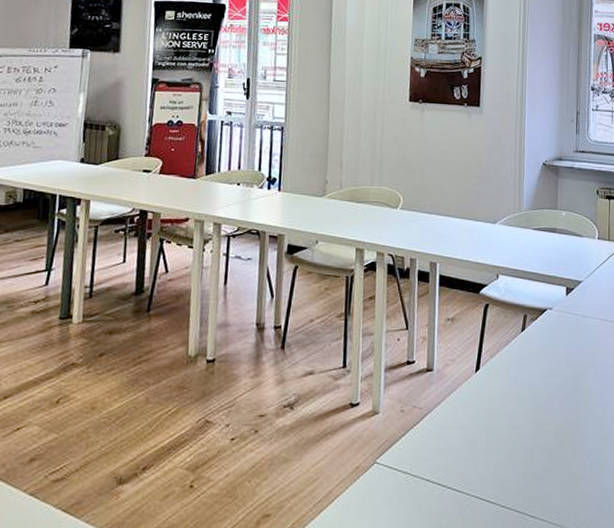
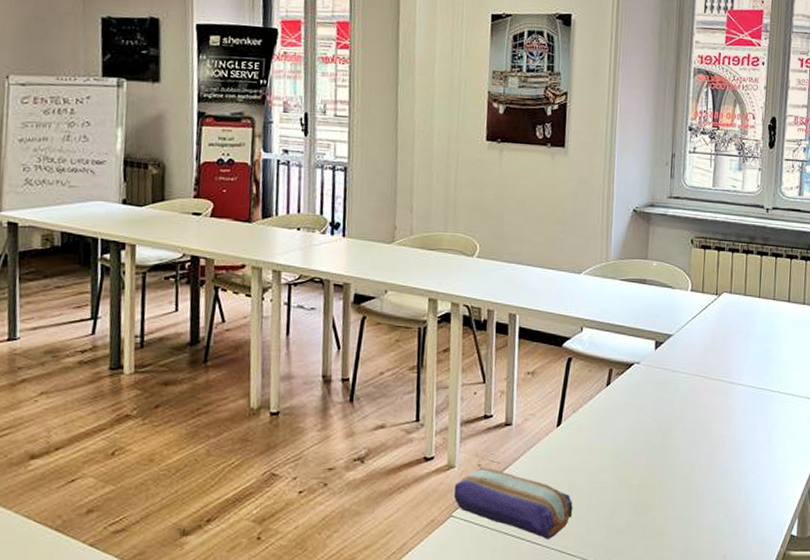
pencil case: none [377,412,492,486] -> present [453,467,573,539]

